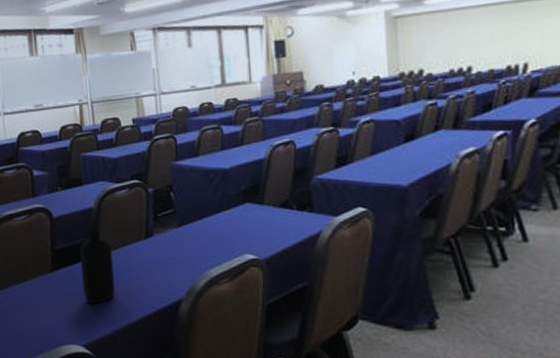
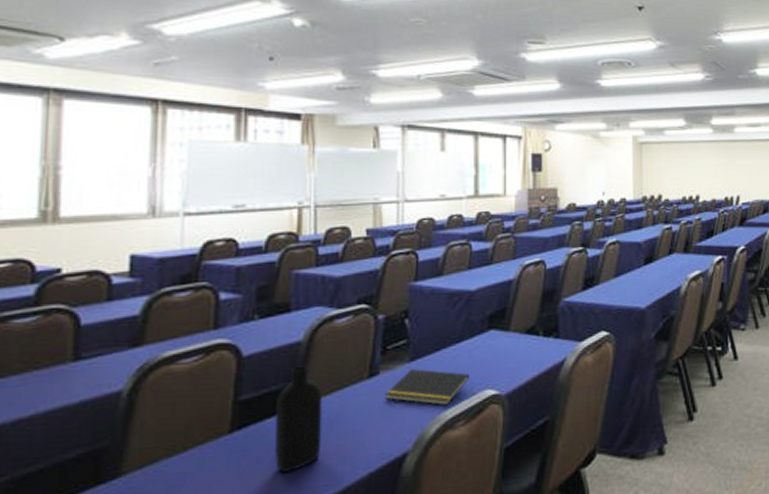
notepad: none [159,233,229,265] -> present [384,369,469,406]

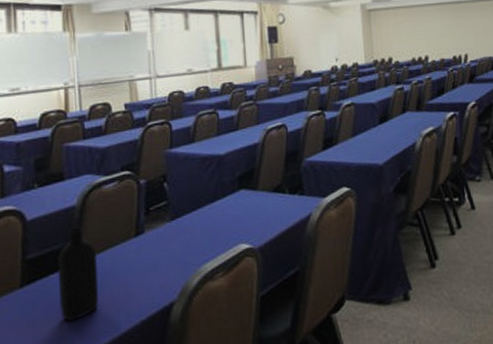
notepad: present [384,369,469,406] -> none [150,227,224,260]

